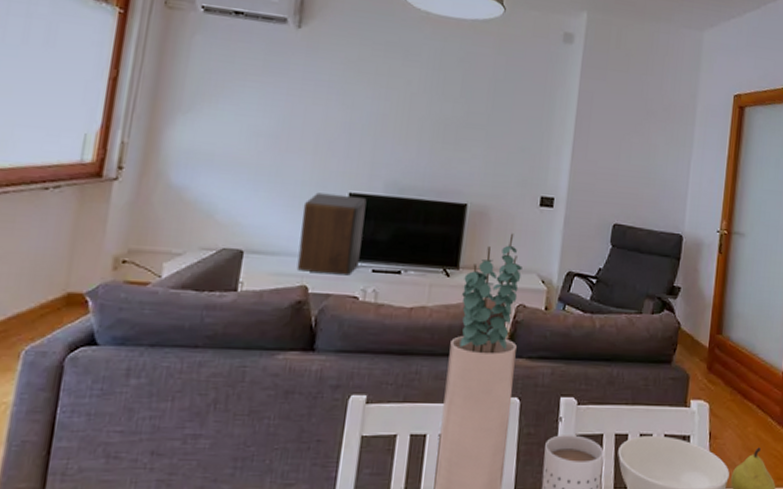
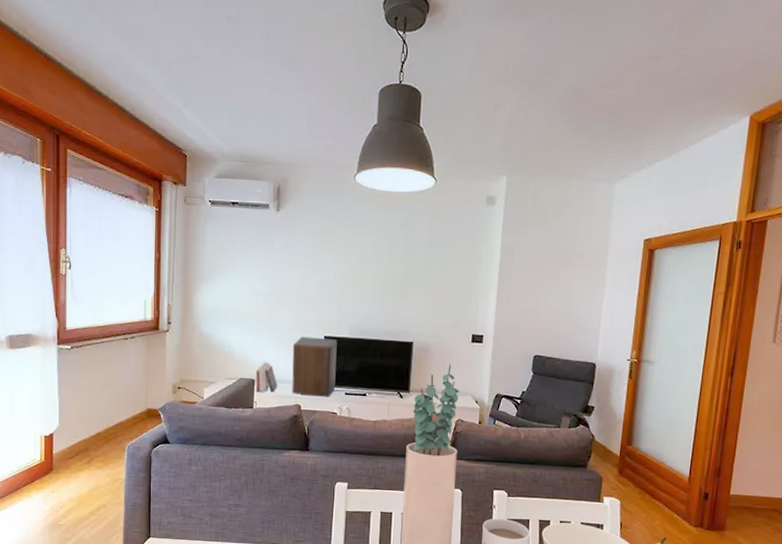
books: none [244,226,278,269] -> present [256,362,278,393]

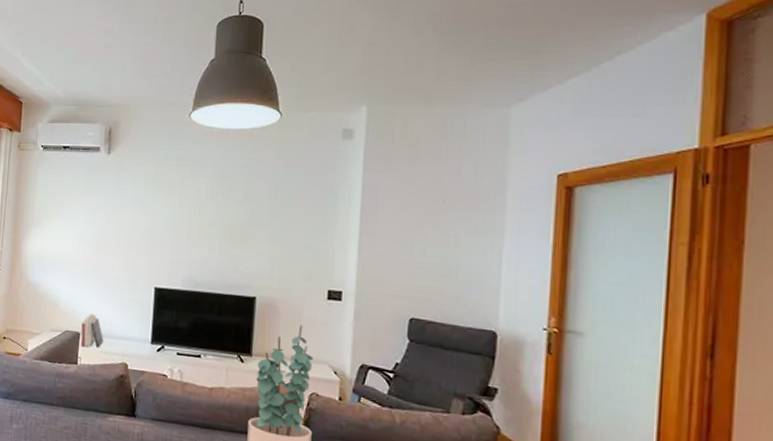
speaker: present [292,336,337,397] -> none [118,287,169,357]

